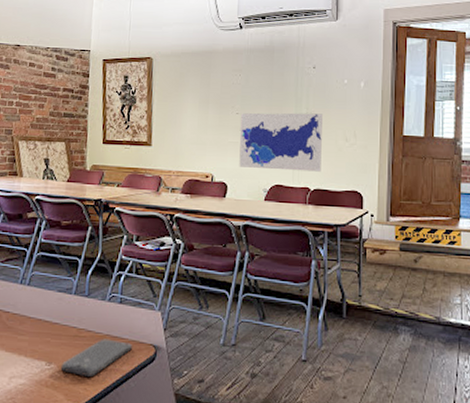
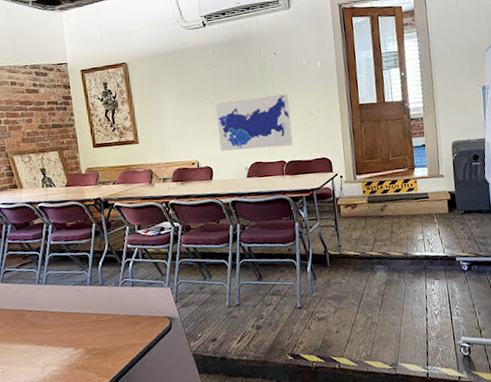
smartphone: present [60,338,132,377] -> none [87,318,149,354]

